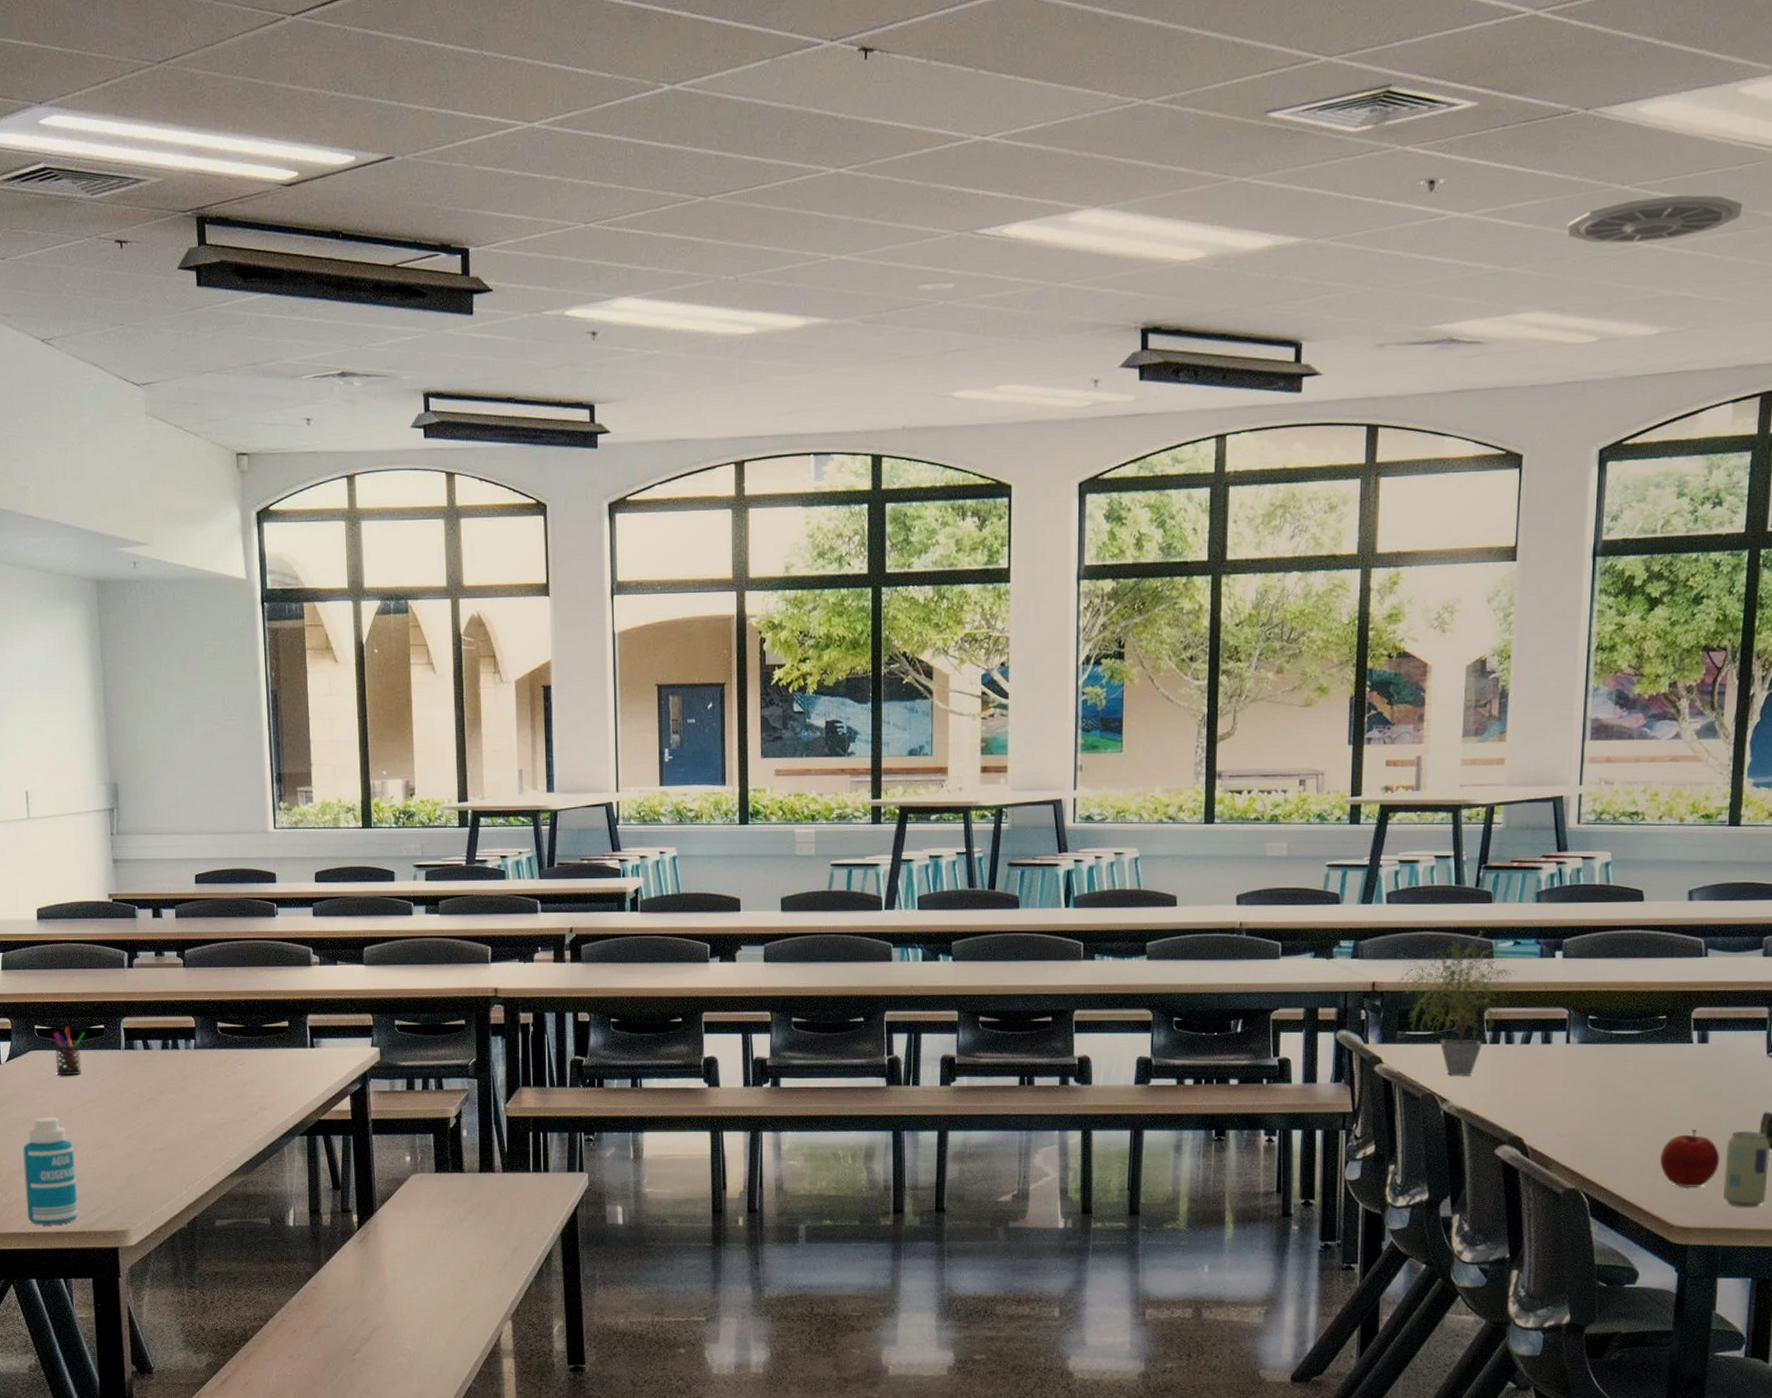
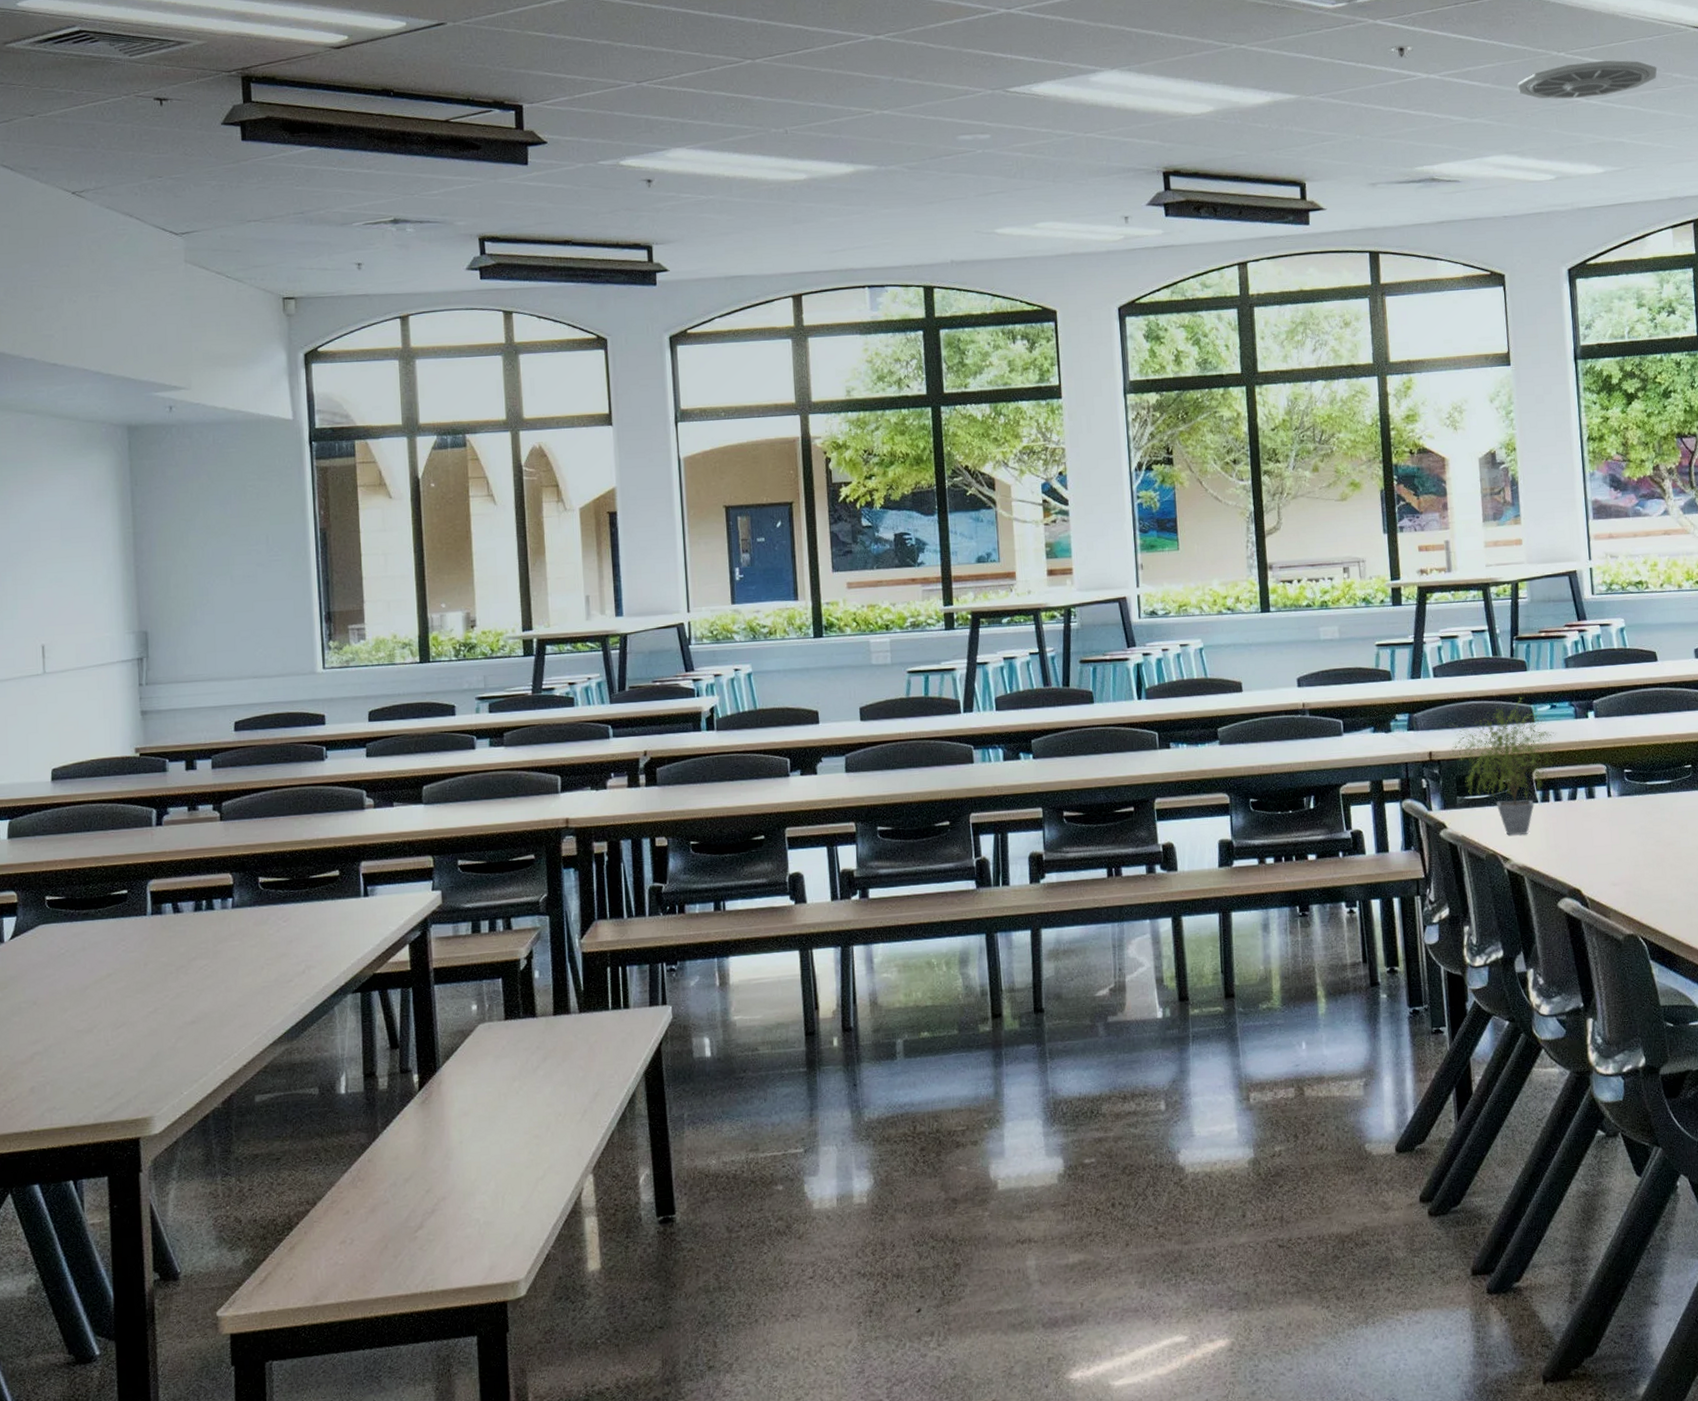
bottle: present [23,1117,78,1226] -> none [27,997,92,1121]
pen holder: present [53,1027,85,1076] -> none [67,895,105,950]

